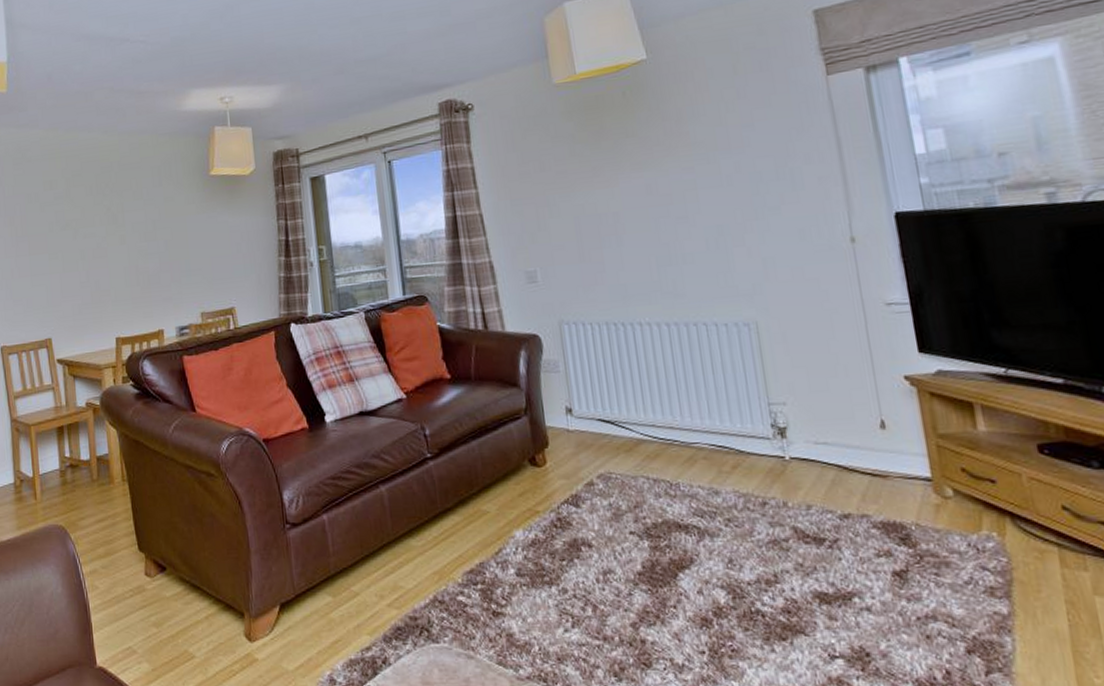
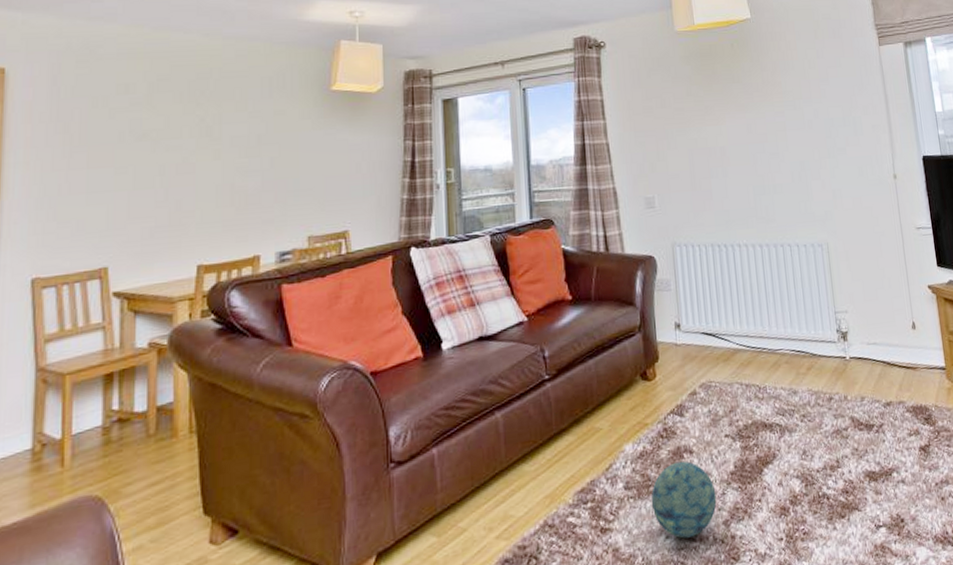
ball: none [546,554,622,635] -> present [651,461,717,539]

